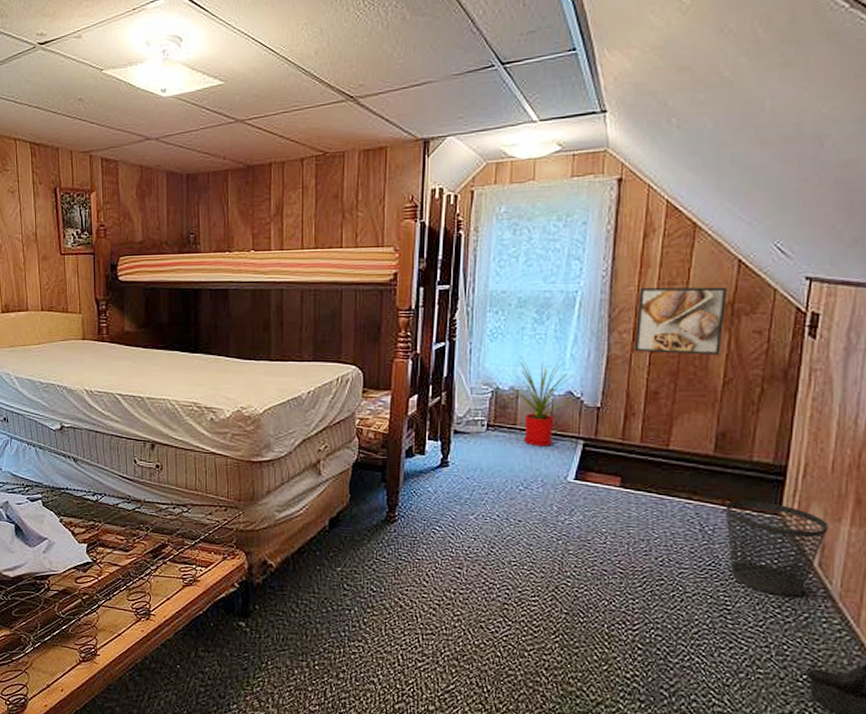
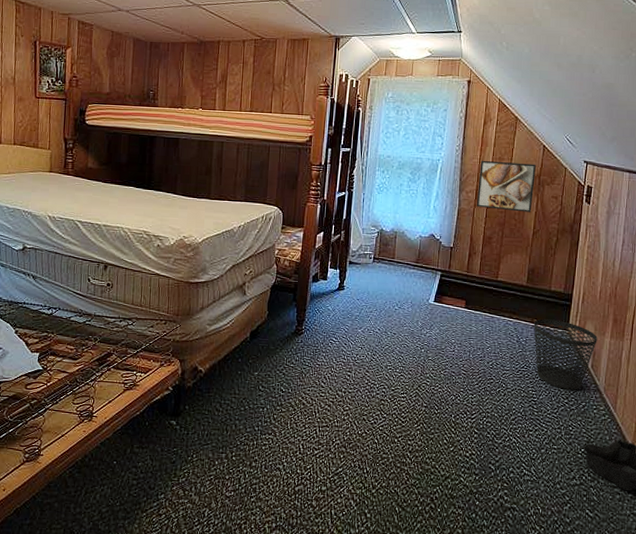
house plant: present [508,355,578,446] -> none [389,205,439,276]

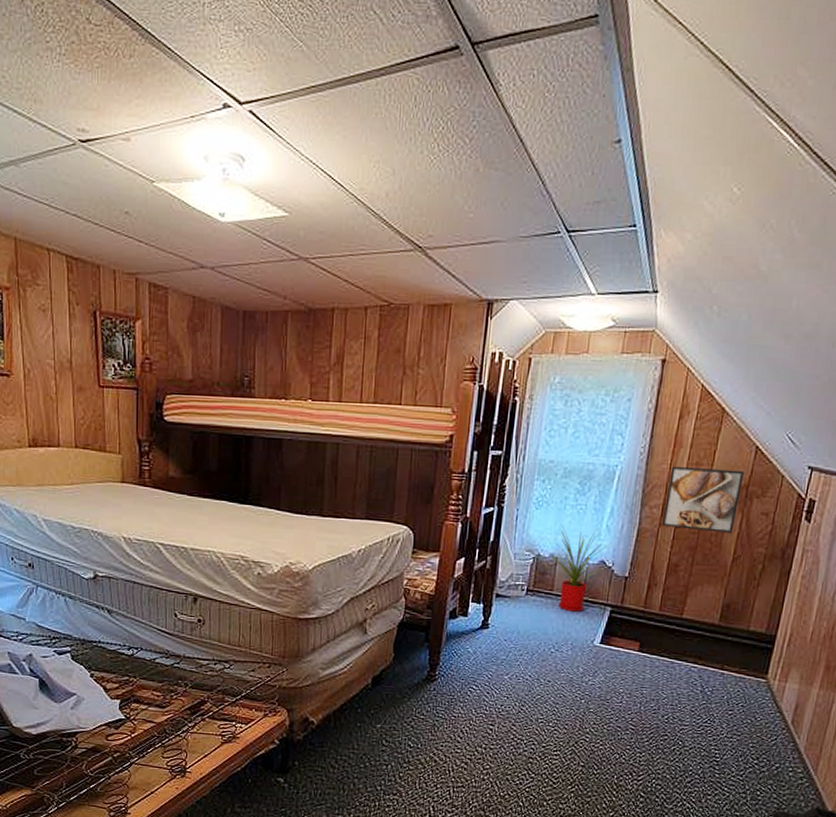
house plant: none [389,205,439,276] -> present [548,524,612,612]
wastebasket: present [534,319,598,390] -> none [722,665,803,749]

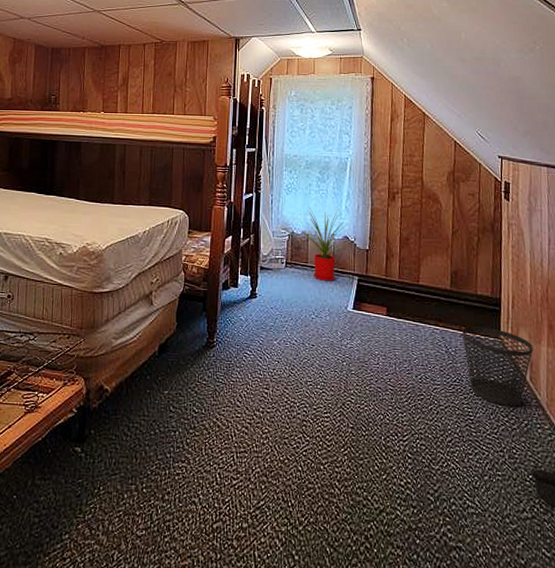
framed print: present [661,466,744,533] -> none [389,157,449,211]
wastebasket: none [722,665,803,749] -> present [462,326,534,407]

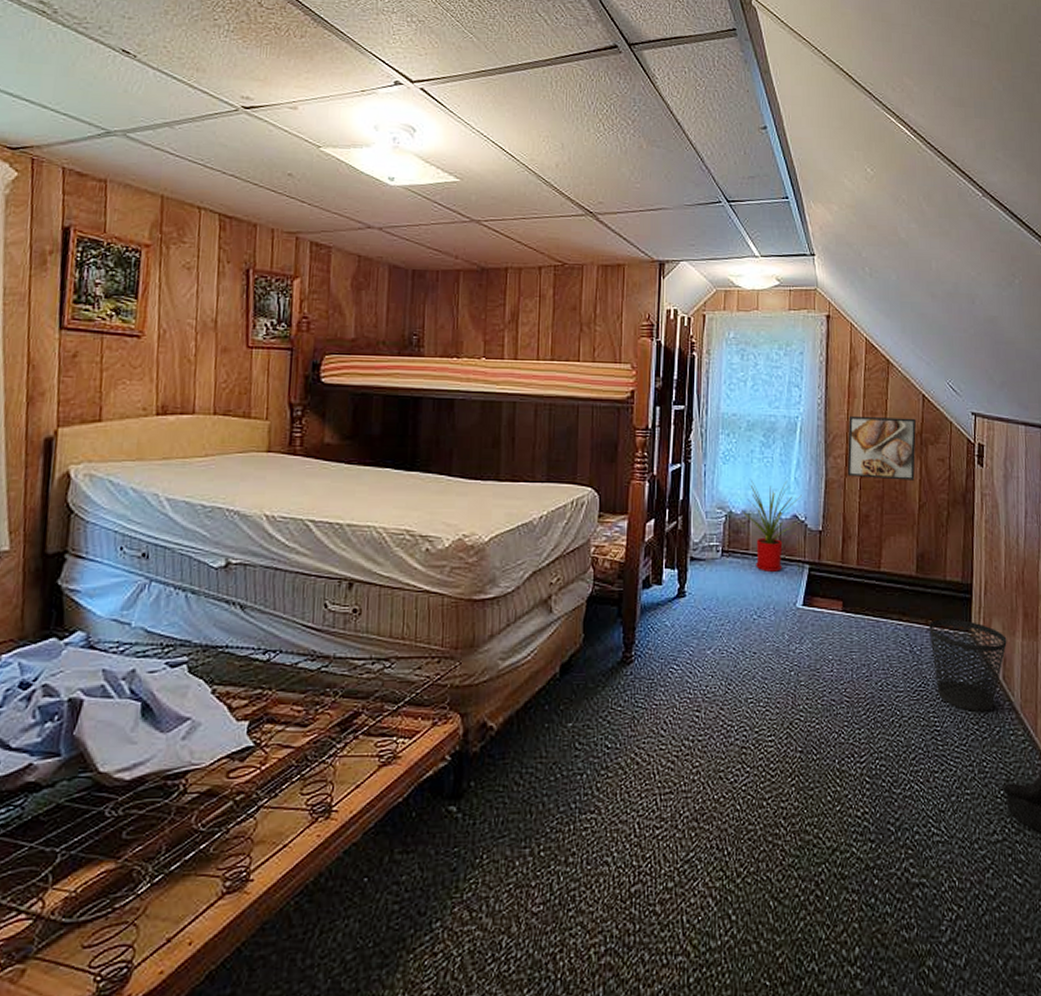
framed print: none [389,157,449,211] -> present [847,415,916,480]

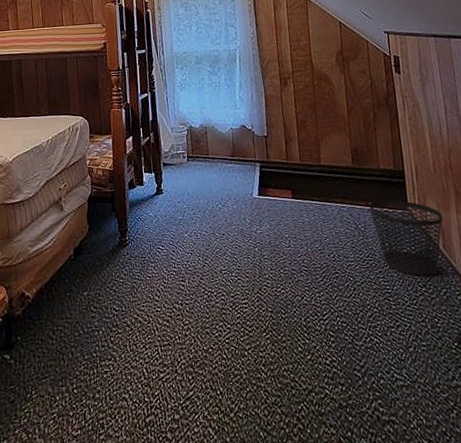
house plant: present [740,478,802,572] -> none [198,99,250,171]
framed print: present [847,415,916,480] -> none [278,41,341,92]

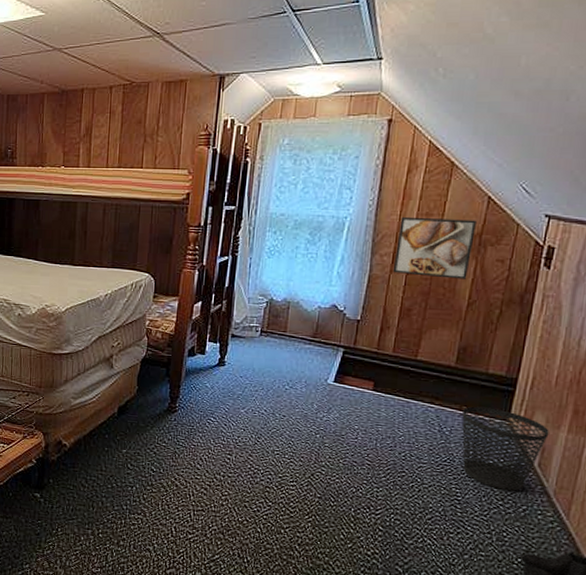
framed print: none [278,41,341,92] -> present [392,216,477,279]

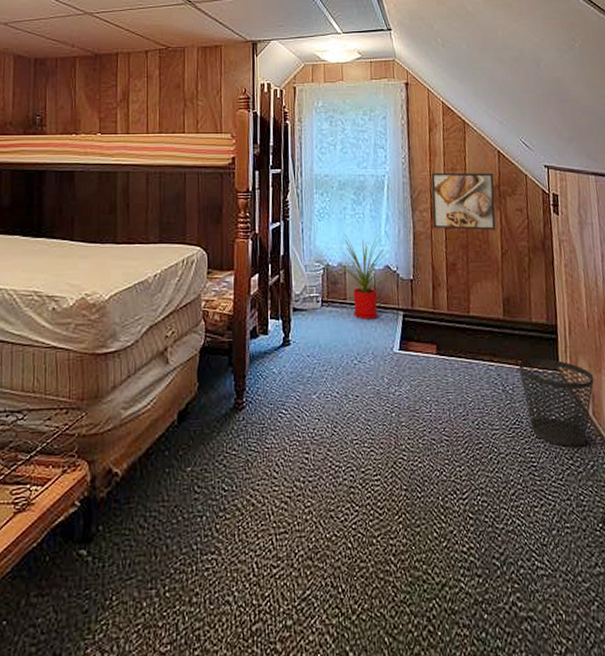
house plant: none [281,271,343,352] -> present [336,233,394,319]

